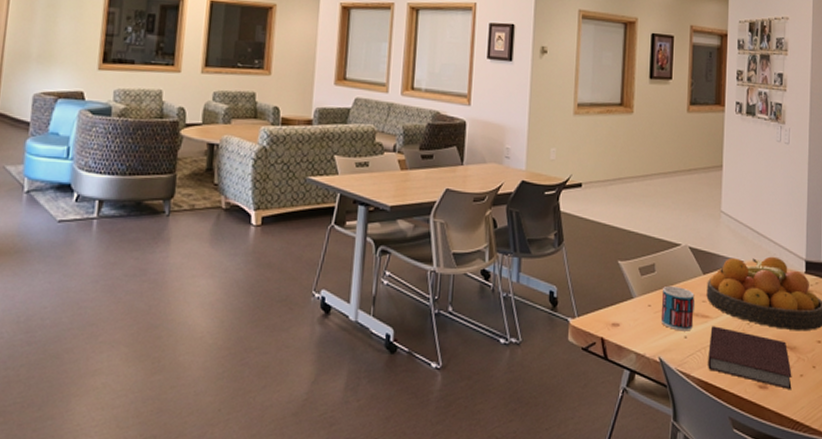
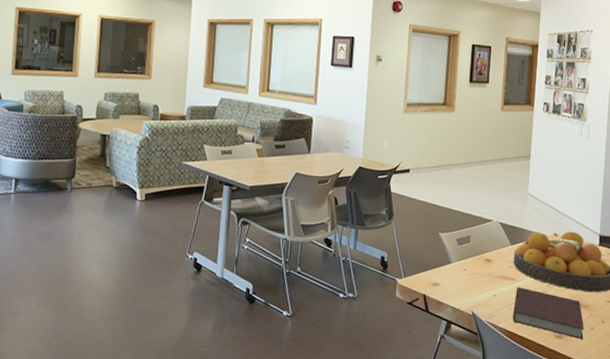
mug: present [660,285,696,331] -> none [474,253,504,291]

